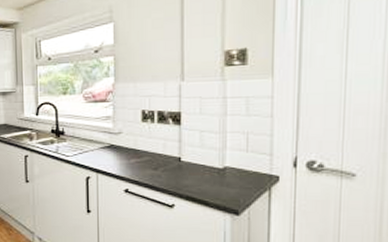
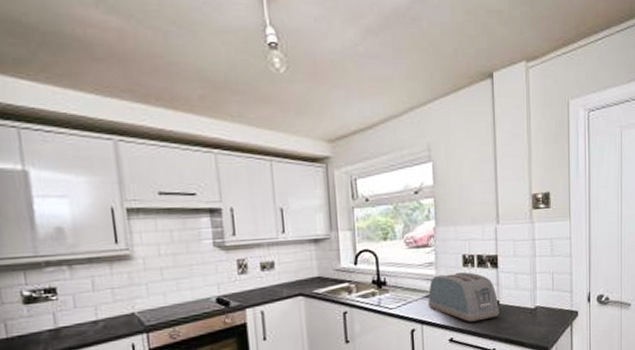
toaster: none [103,126,181,175] -> present [427,271,499,322]

